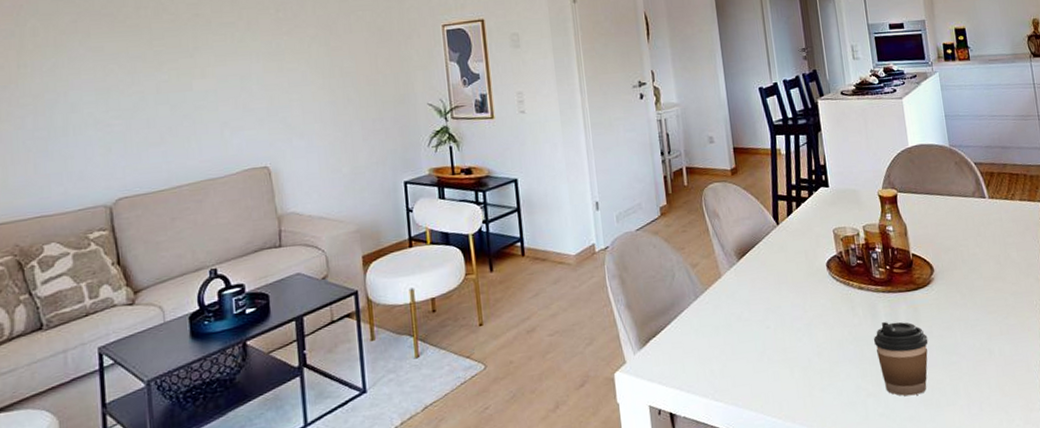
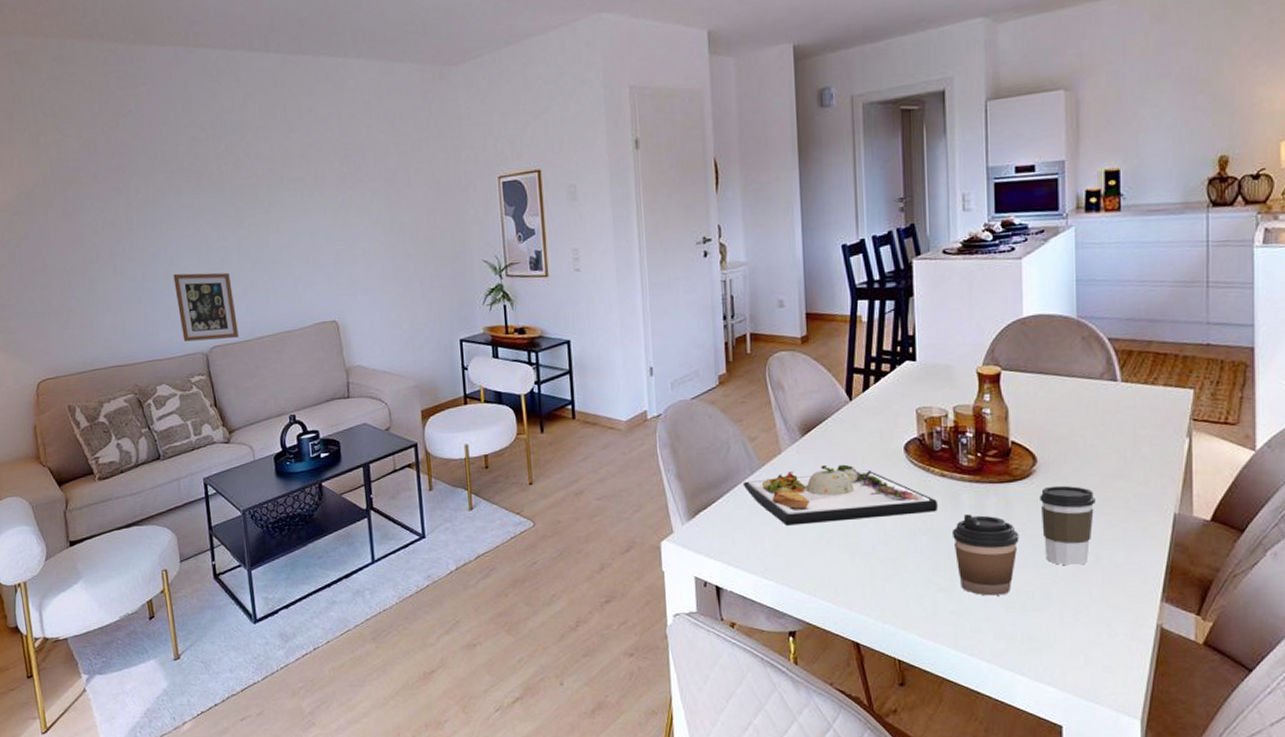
picture frame: none [73,118,152,194] -> present [173,272,239,342]
dinner plate: none [688,284,860,347] -> present [743,464,939,526]
coffee cup: none [939,290,984,362] -> present [1040,485,1095,566]

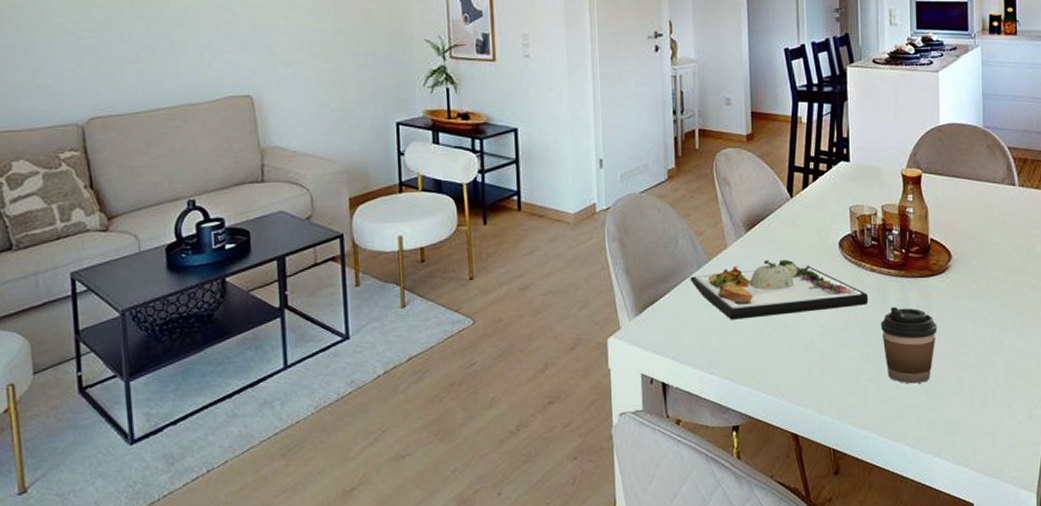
picture frame: present [173,272,239,342] -> none [42,30,126,111]
coffee cup: present [1040,485,1095,566] -> none [954,279,999,354]

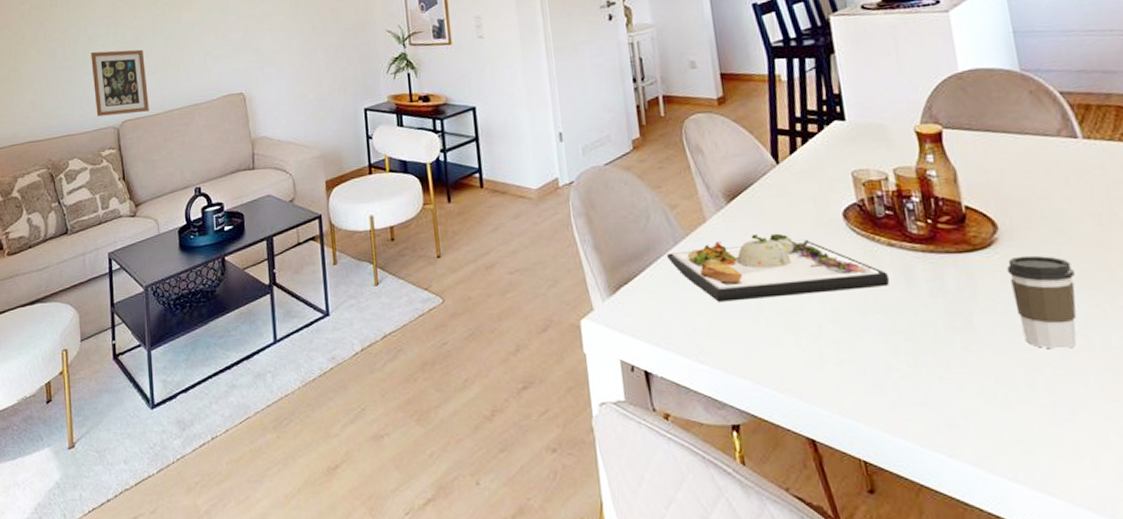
picture frame: none [42,30,126,111] -> present [91,49,149,117]
coffee cup: present [881,306,937,384] -> none [910,288,990,385]
coffee cup: none [954,279,999,354] -> present [1007,255,1077,349]

